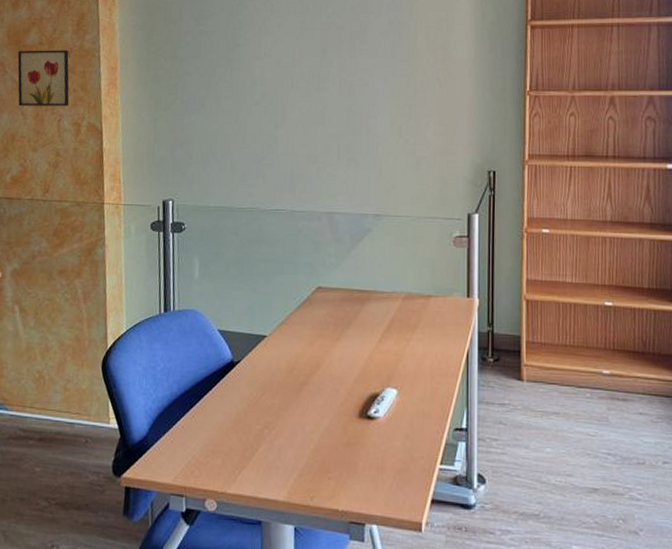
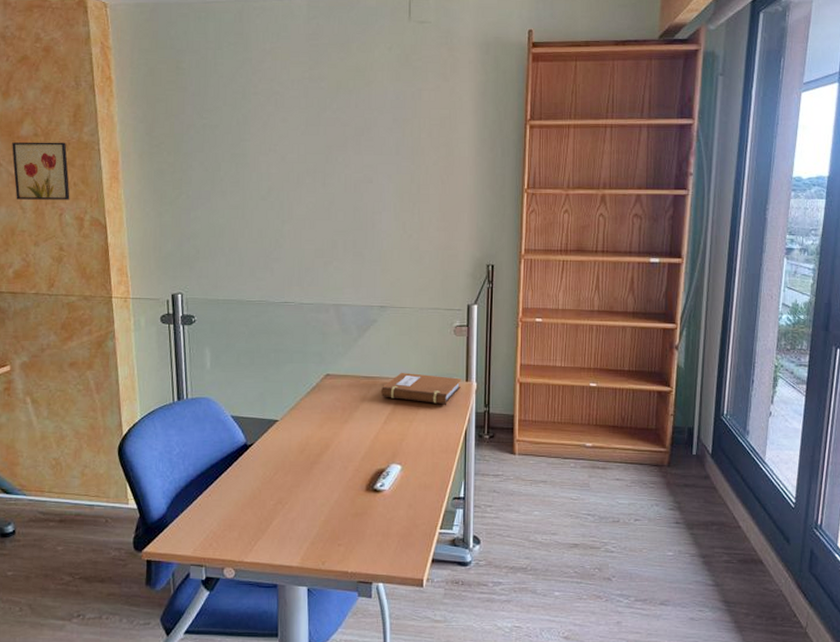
notebook: none [375,286,463,323] -> present [380,372,462,405]

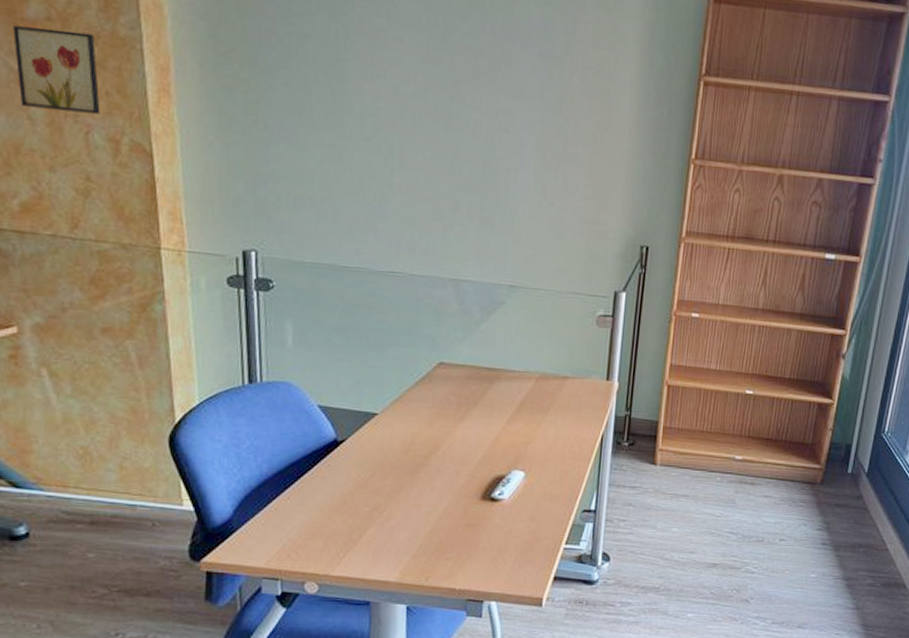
notebook: present [380,372,462,405] -> none [505,365,602,406]

